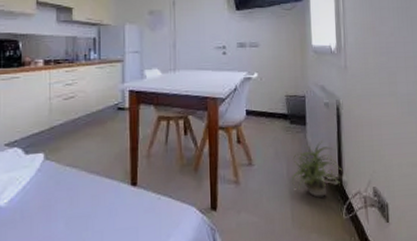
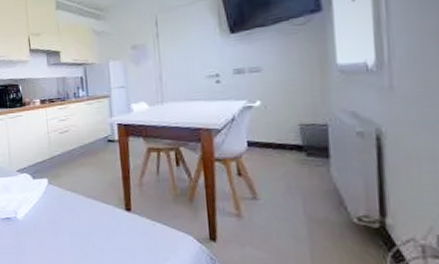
potted plant: present [292,140,342,198] -> none [310,176,385,240]

